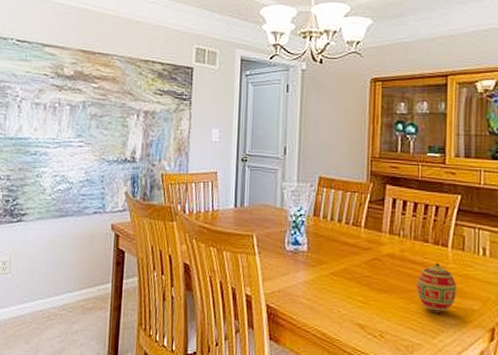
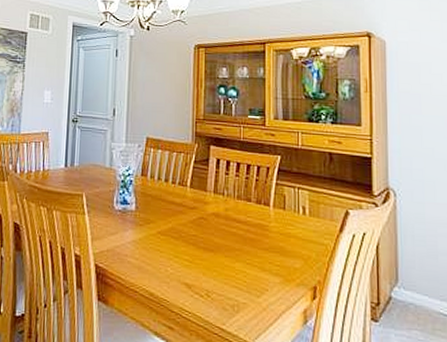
decorative egg: present [417,262,458,313] -> none [241,221,280,271]

